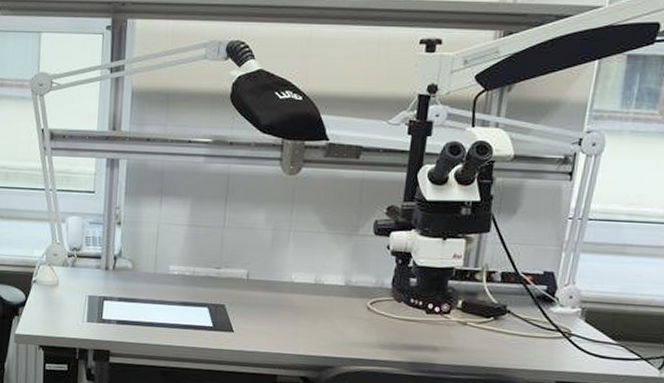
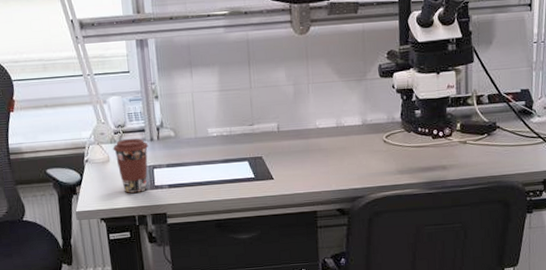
coffee cup: none [64,263,103,324] -> present [113,138,149,193]

